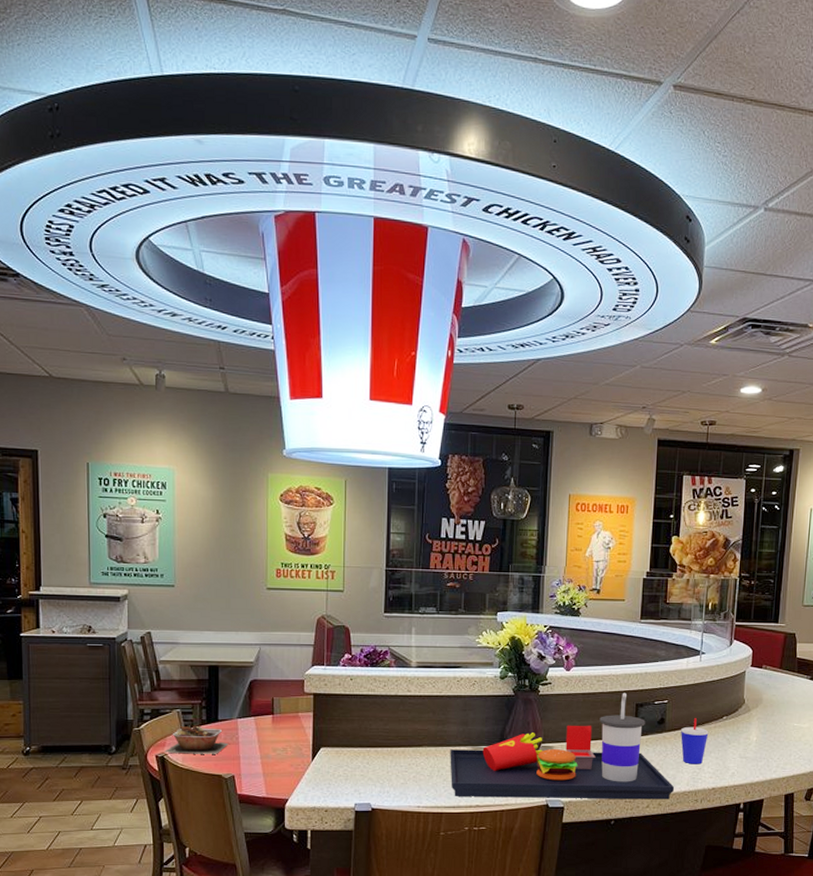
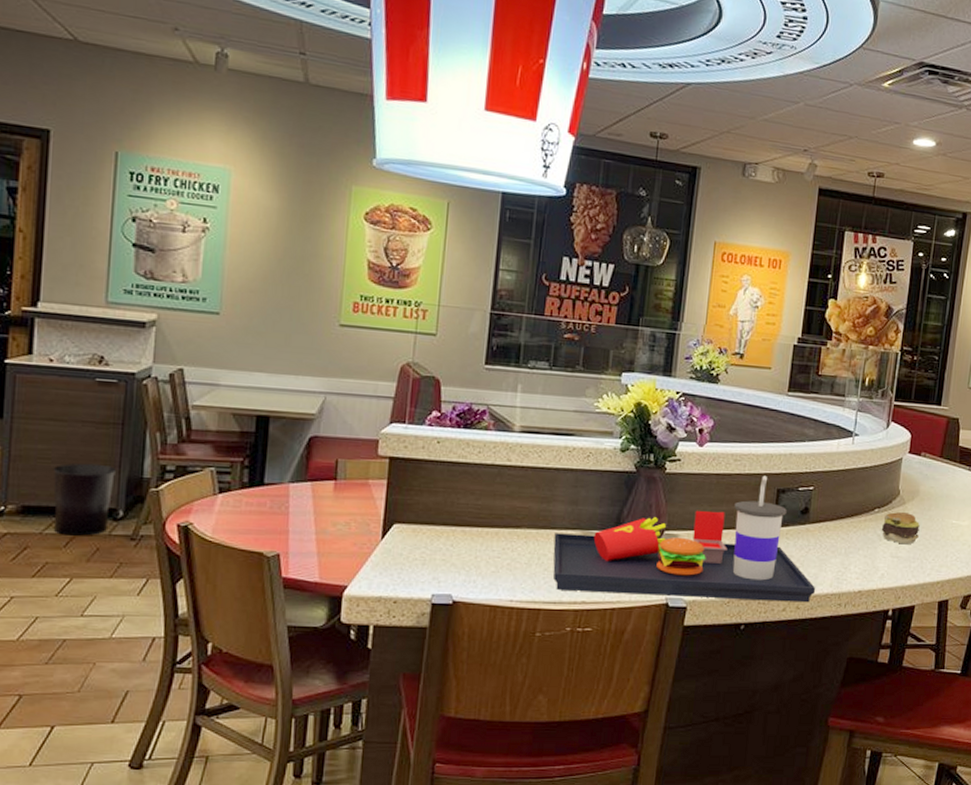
waste bin: none [61,711,107,768] -> present [52,463,116,536]
food container: present [164,725,229,754] -> none [189,488,276,526]
beverage cup: present [681,718,709,765] -> none [826,509,858,563]
burger: none [729,719,764,747] -> present [881,512,920,545]

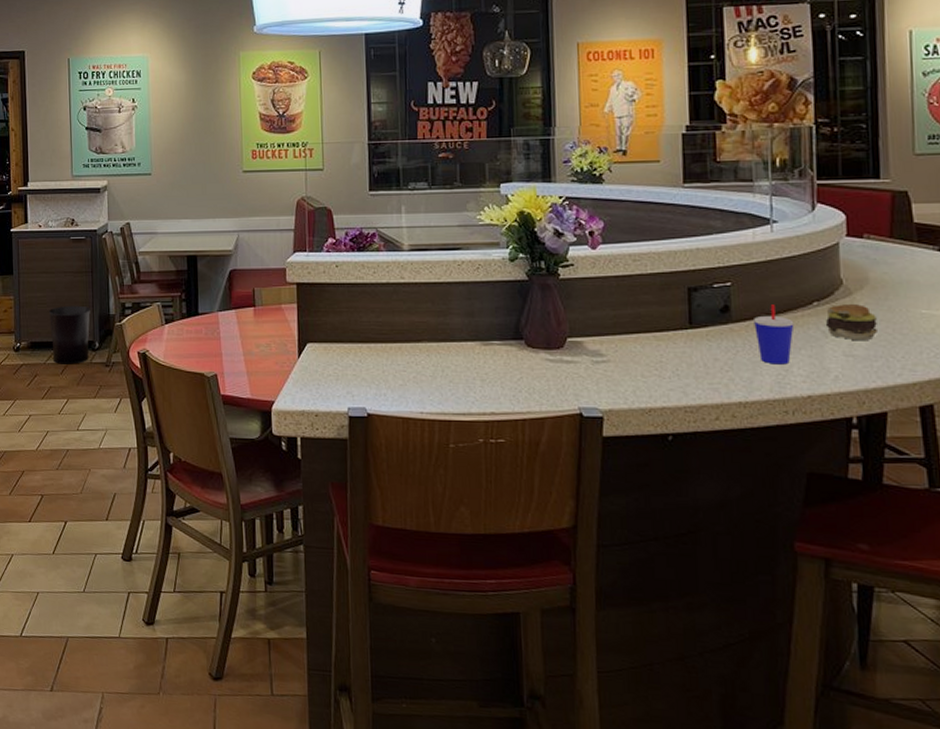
food tray: present [553,475,815,603] -> none [455,274,752,411]
beverage cup: none [826,509,858,563] -> present [754,304,794,365]

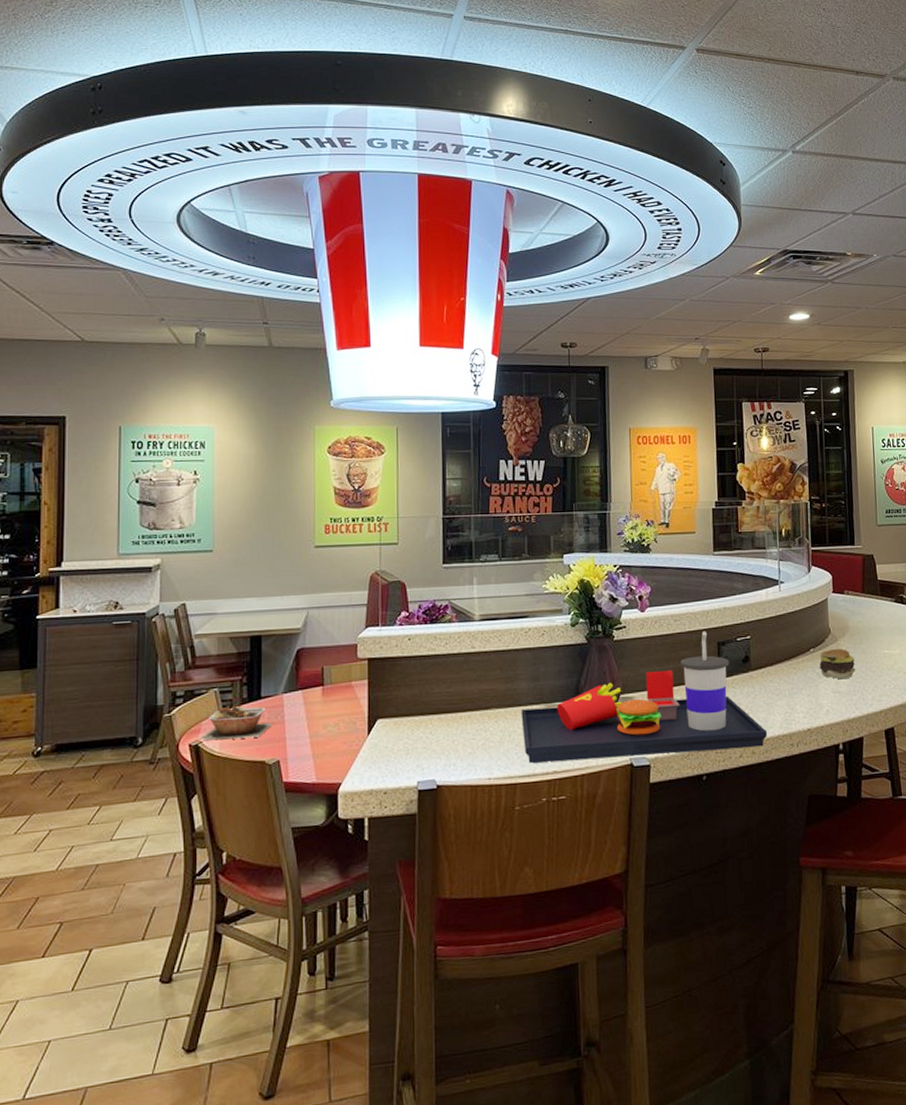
waste bin: present [48,305,90,364] -> none [80,698,133,767]
food container: none [146,319,210,351] -> present [199,705,274,741]
food tray: none [455,274,752,411] -> present [521,631,767,763]
beverage cup: present [754,304,794,365] -> none [768,653,797,705]

